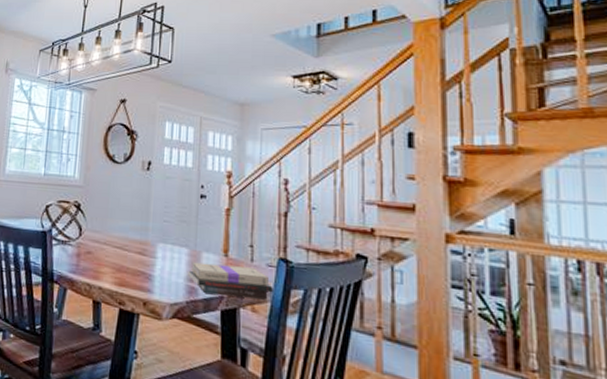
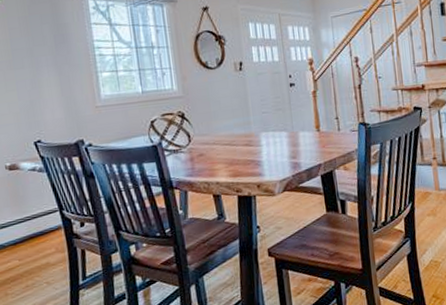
books: present [188,261,273,300] -> none [290,135,358,165]

